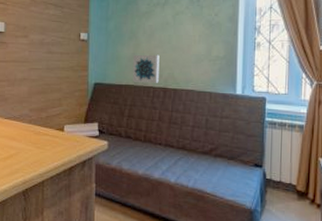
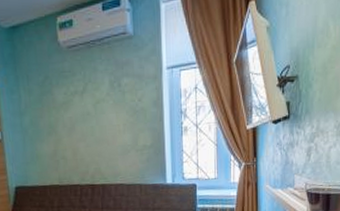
wall art: present [133,54,160,83] -> none [55,149,86,182]

